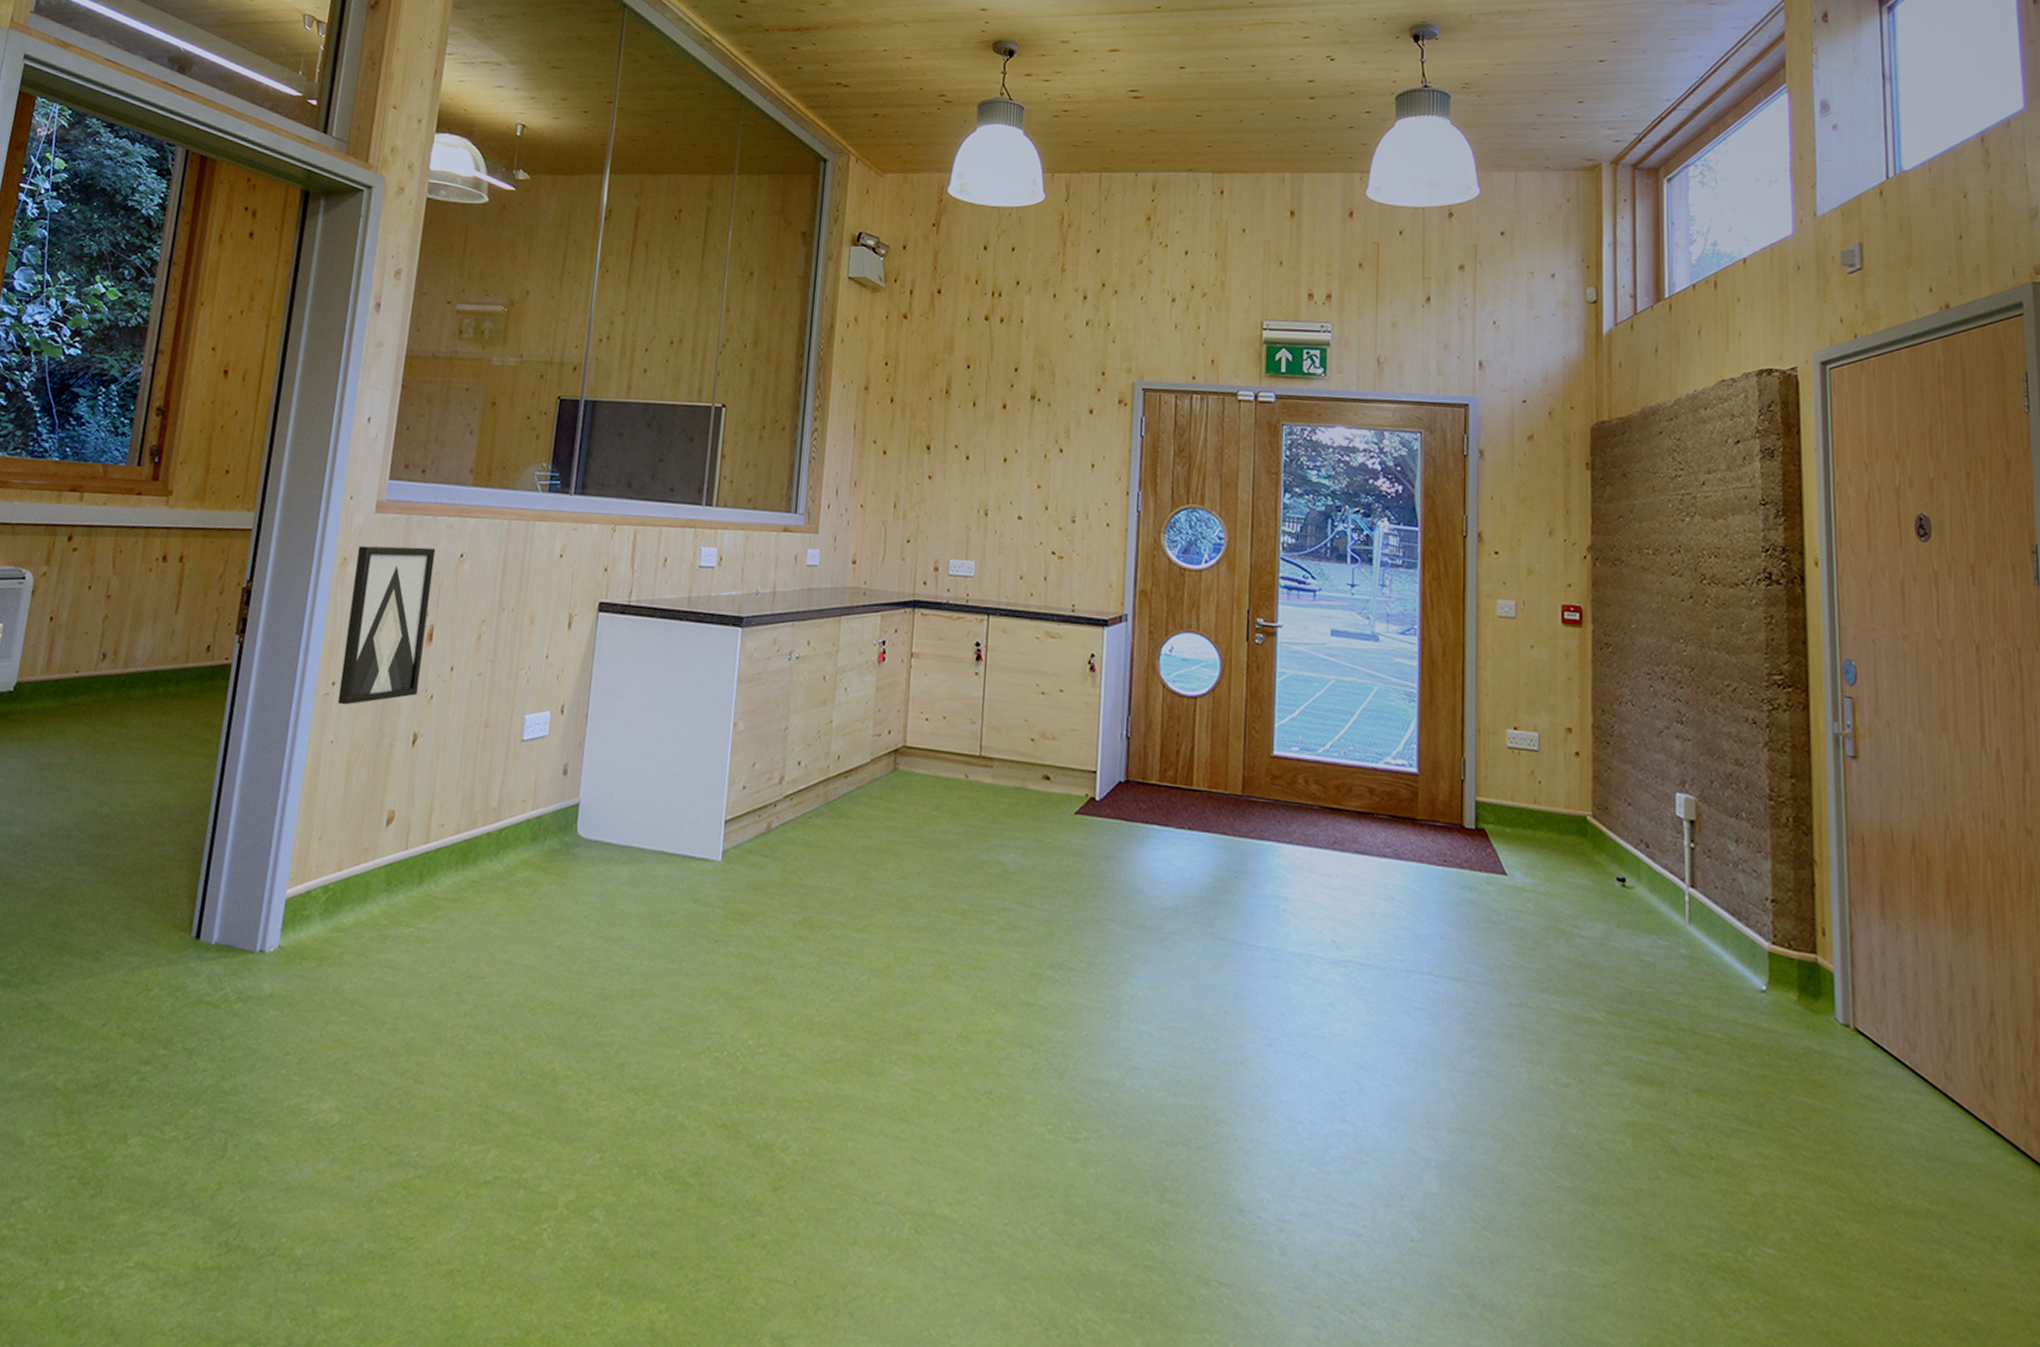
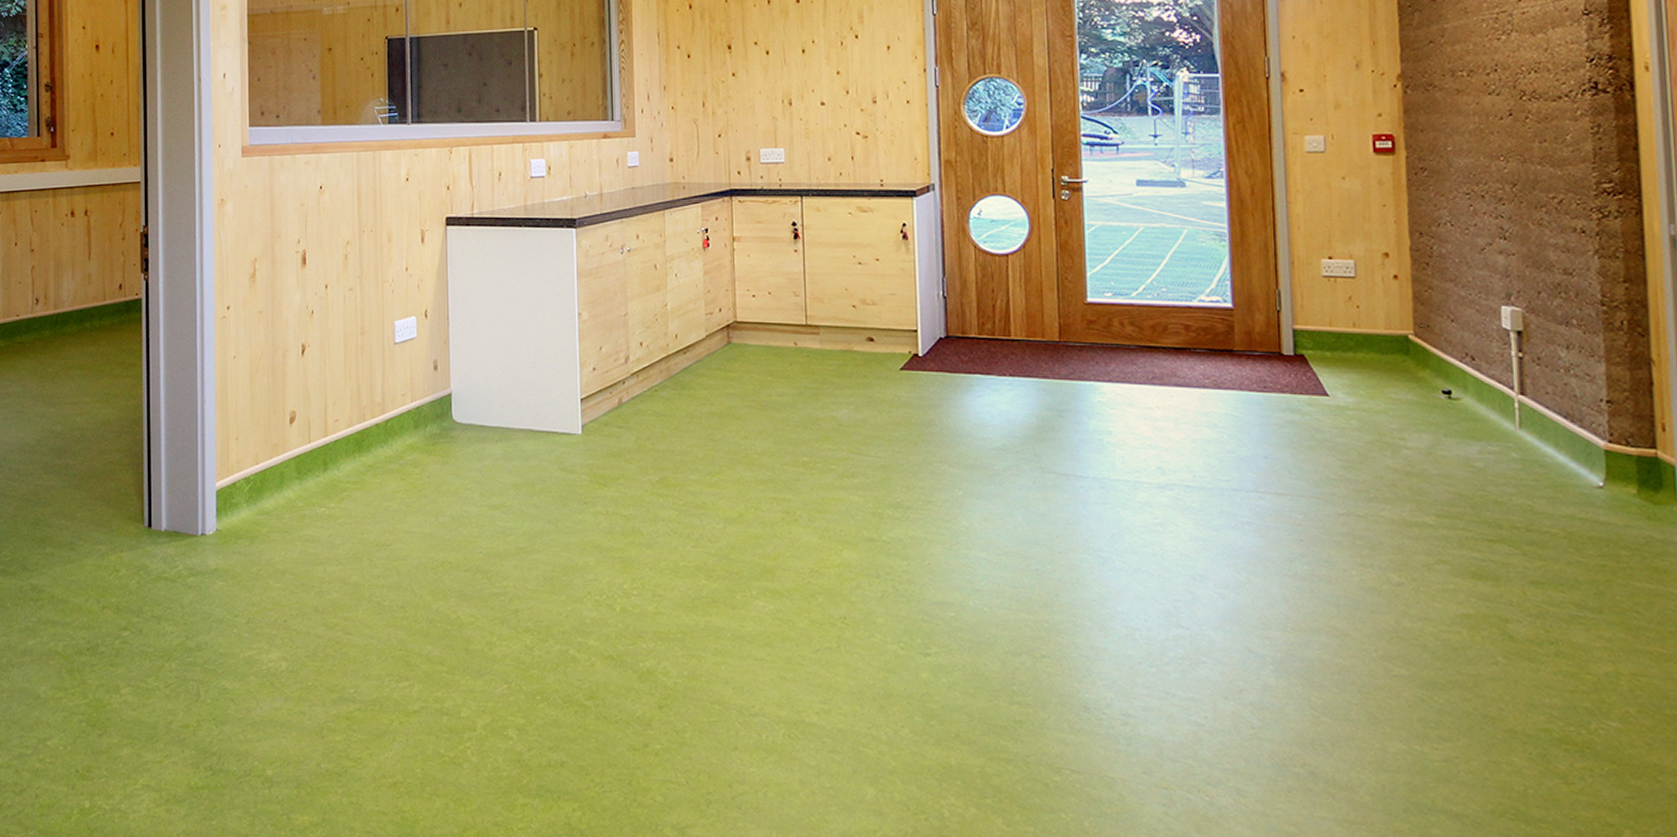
wall art: present [337,545,436,705] -> none [231,183,300,325]

